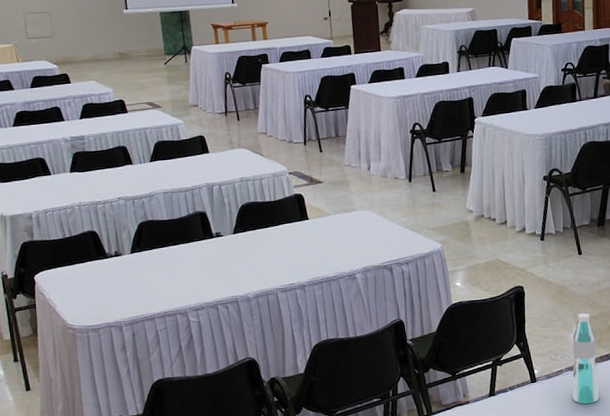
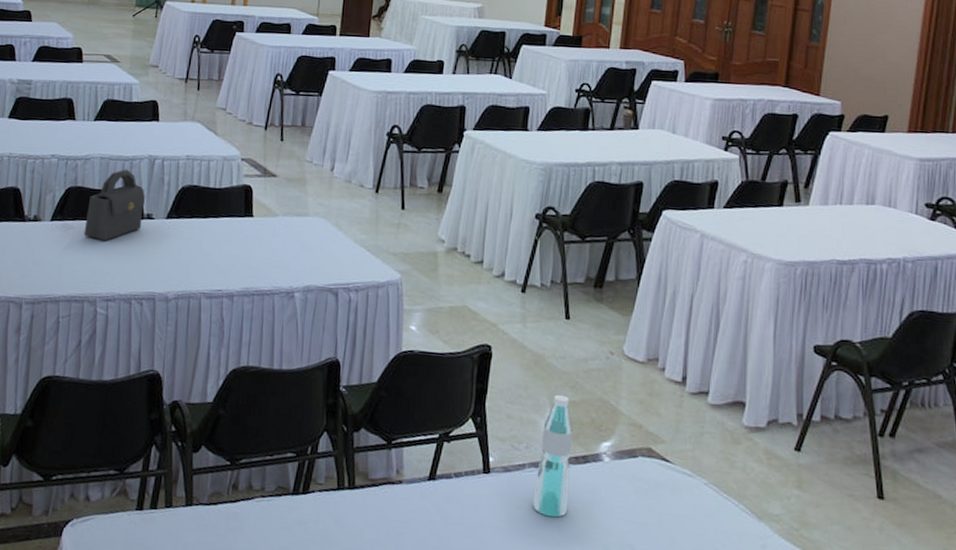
handbag: none [161,198,213,263] -> present [83,169,145,241]

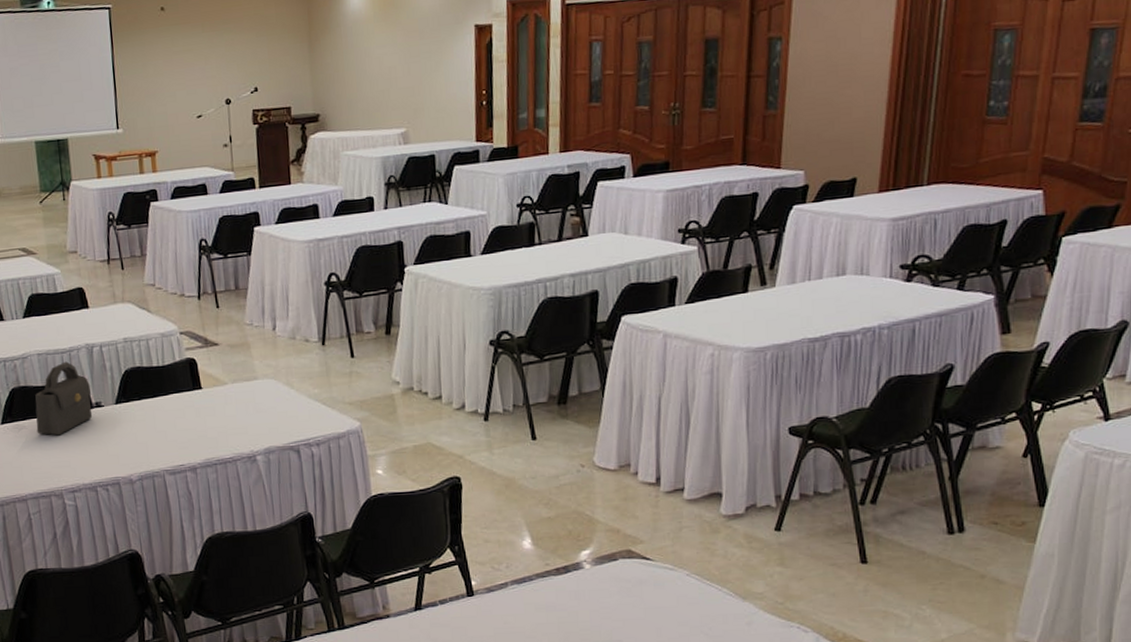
water bottle: present [533,394,573,518] -> none [519,512,554,627]

